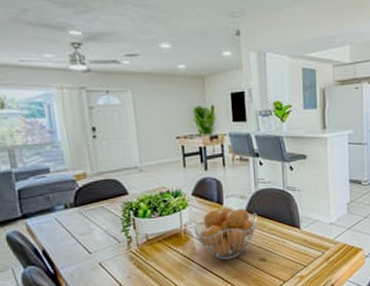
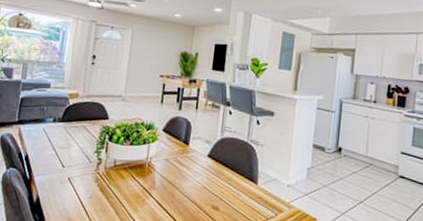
fruit basket: present [193,207,257,260] -> none [157,148,218,201]

